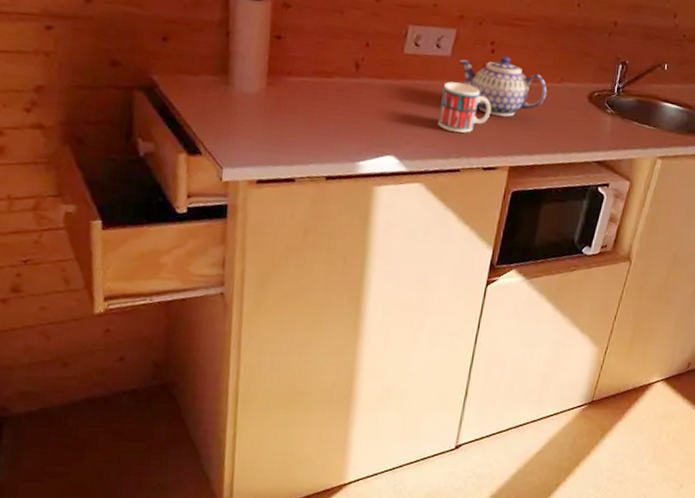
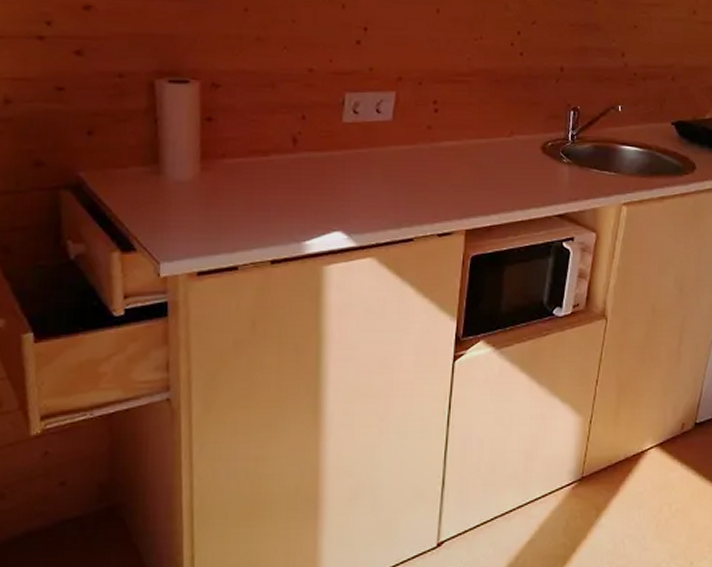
mug: present [438,82,491,133] -> none [385,147,439,199]
teapot: present [458,56,547,117] -> none [400,114,498,178]

